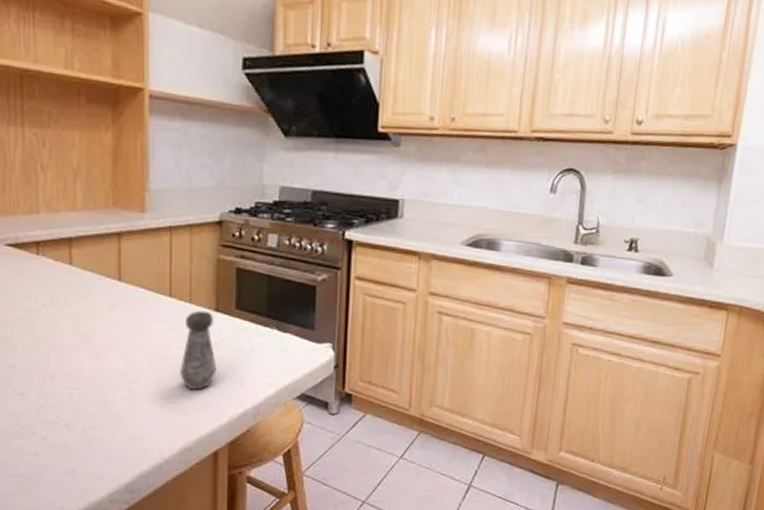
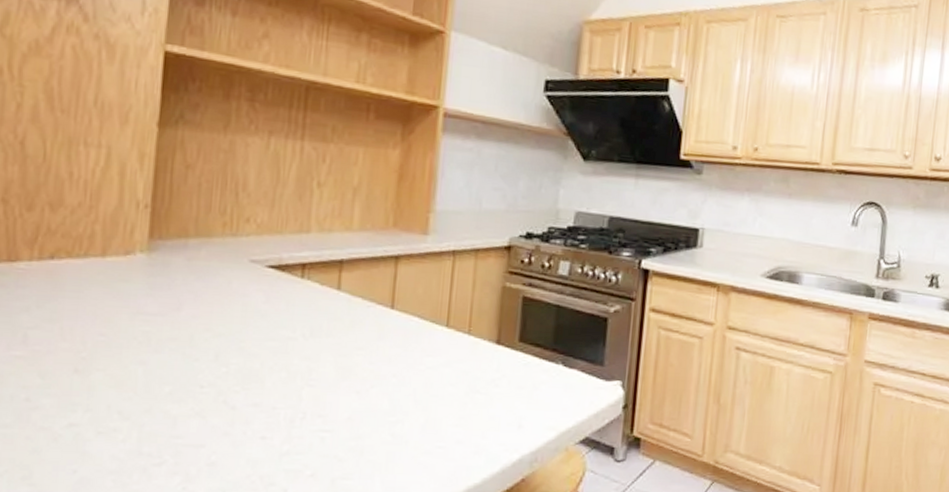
salt shaker: present [180,310,217,389] -> none [451,343,494,432]

